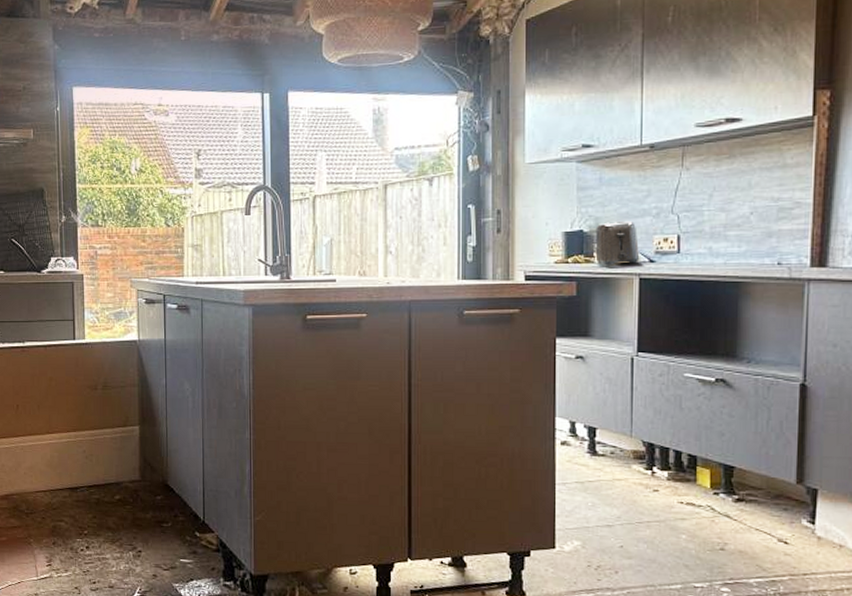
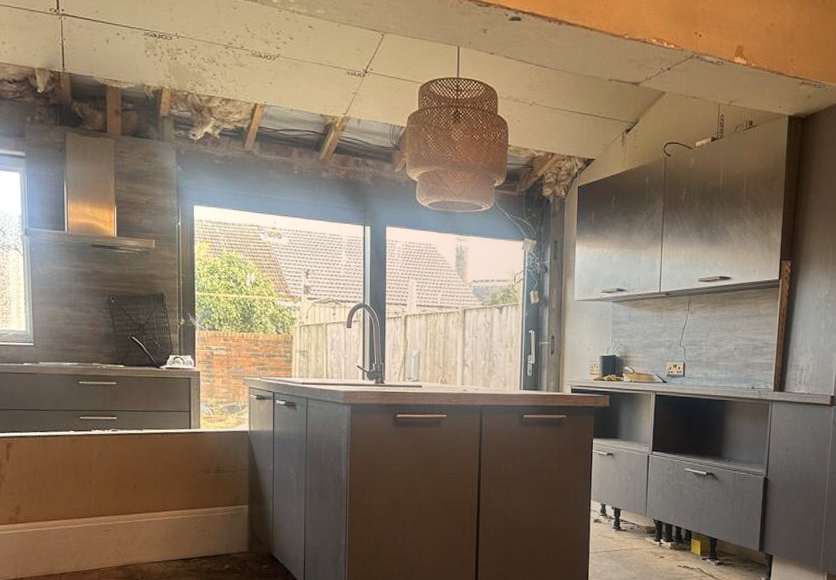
toaster: present [595,220,640,266] -> none [624,349,656,384]

